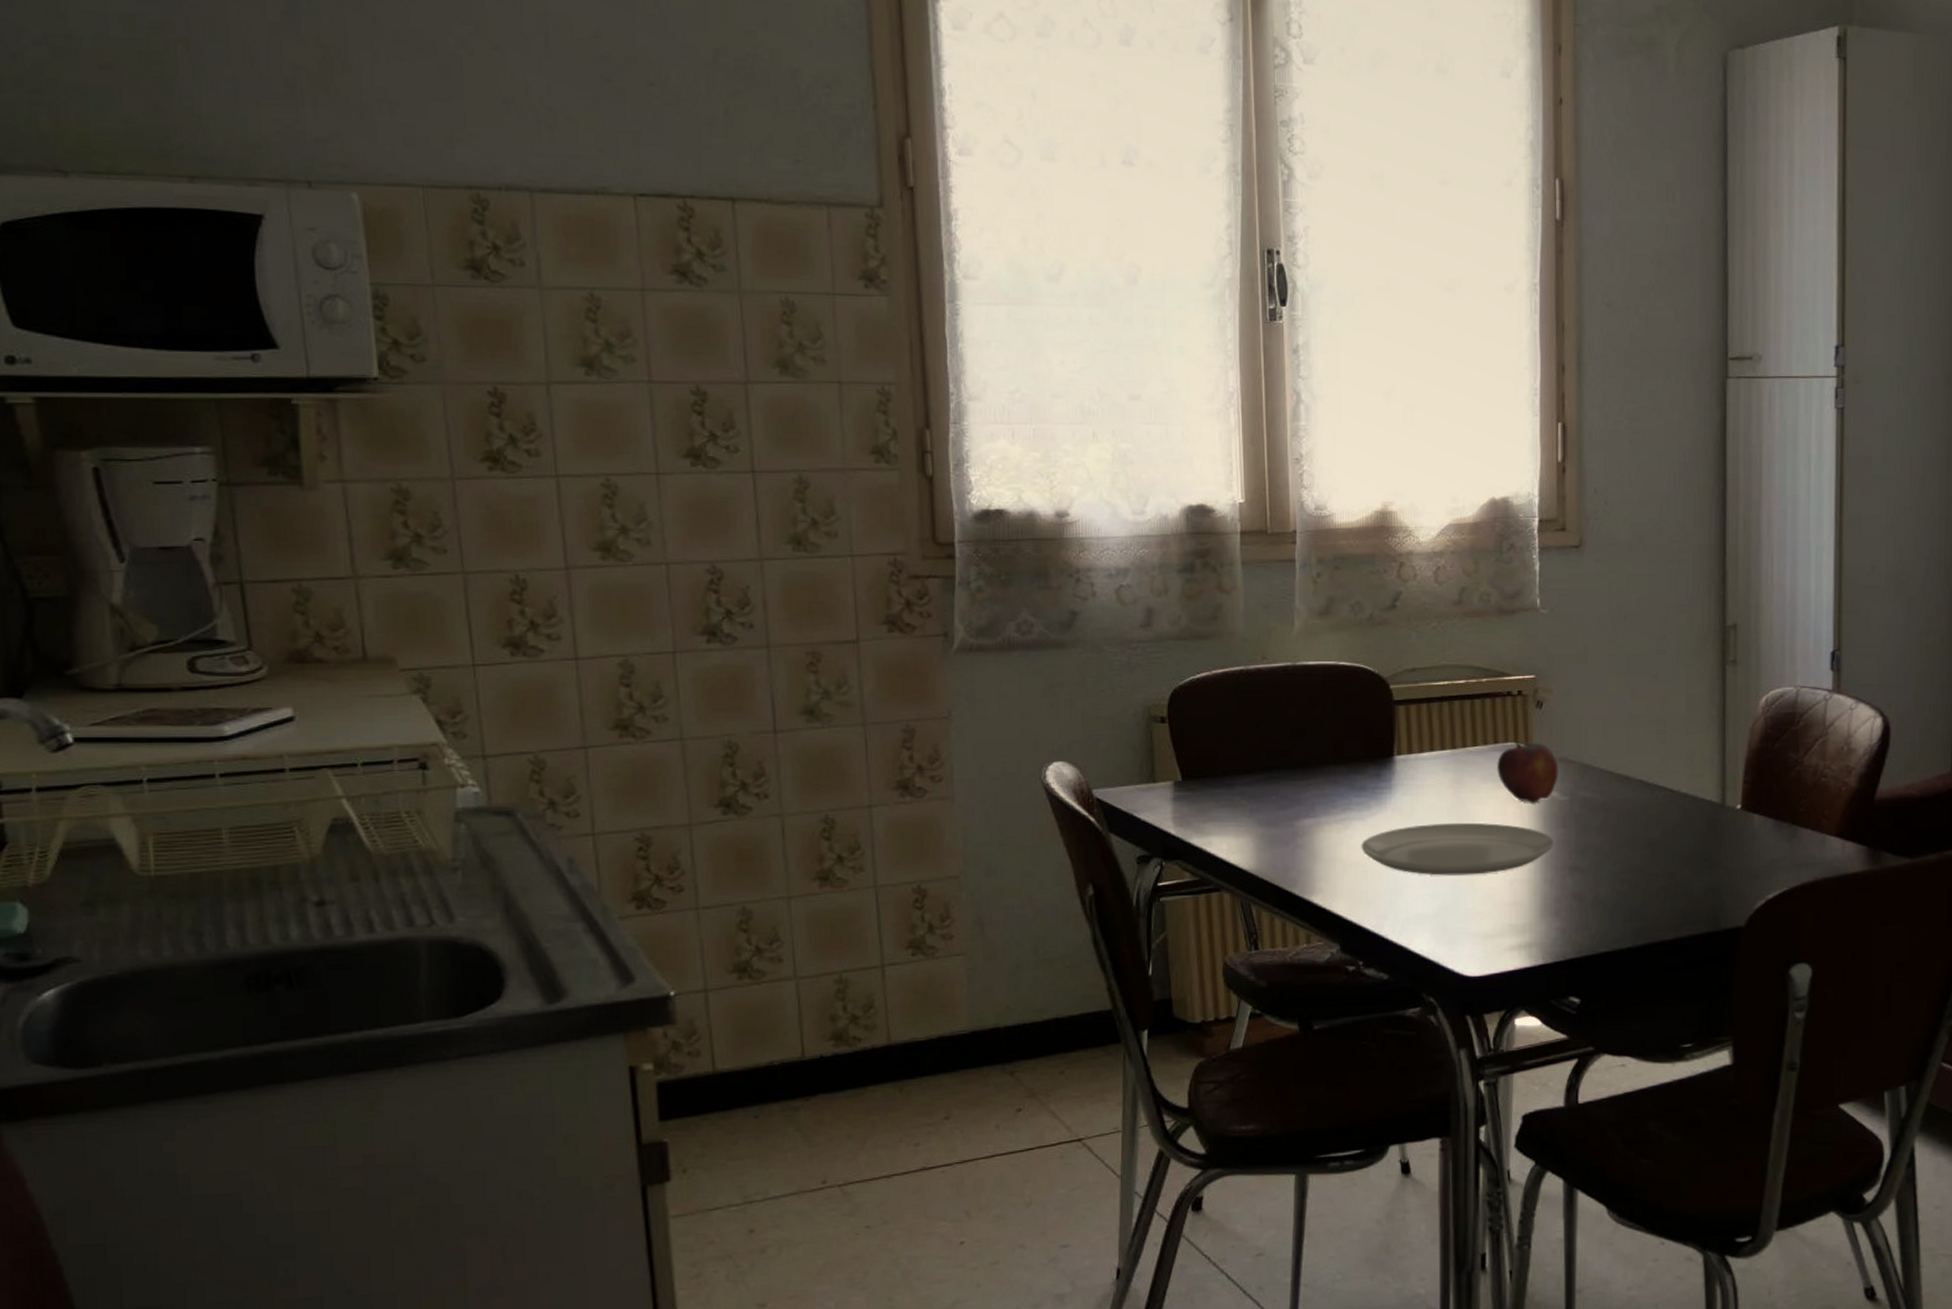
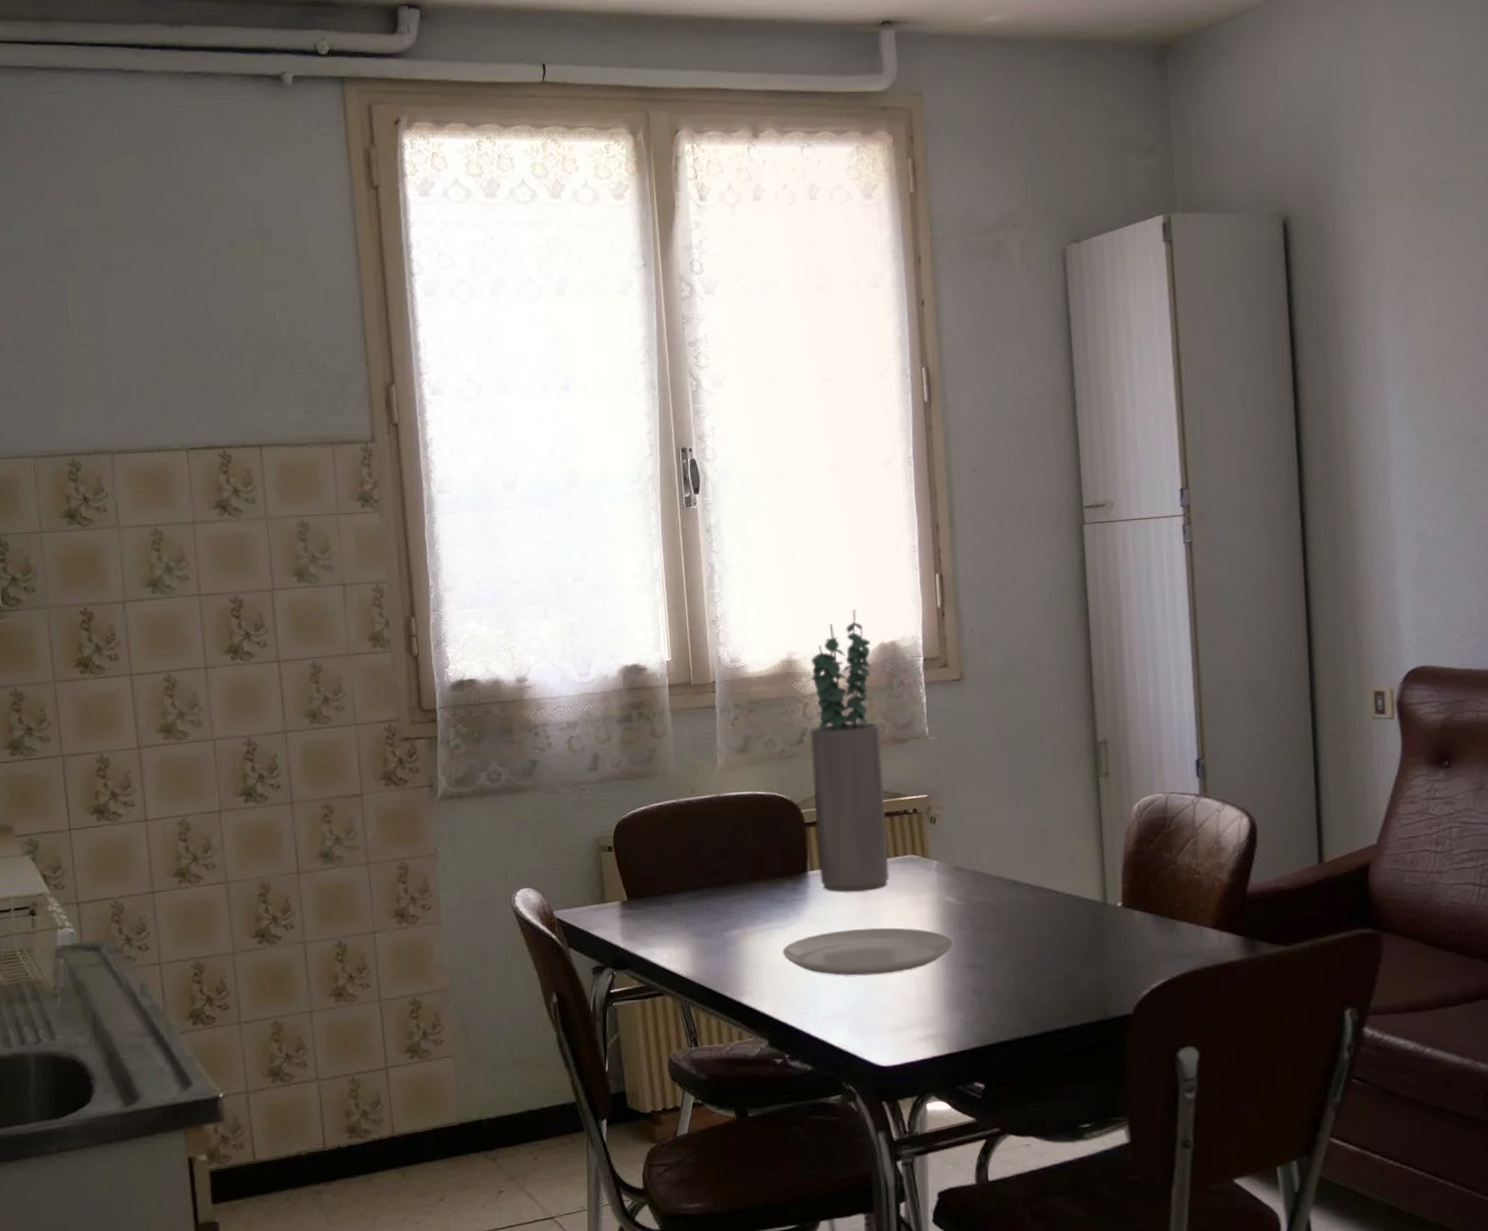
vase: none [1403,457,1487,780] -> present [809,609,890,891]
fruit: present [1497,742,1559,802] -> none [898,853,954,908]

